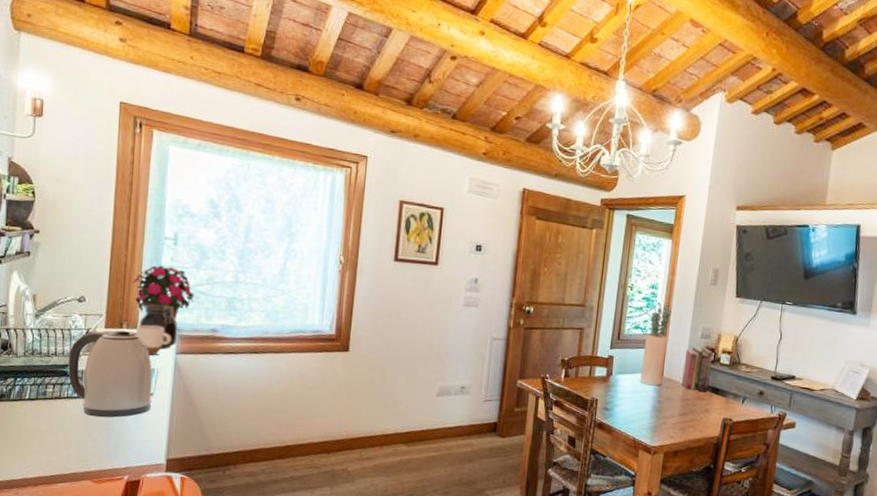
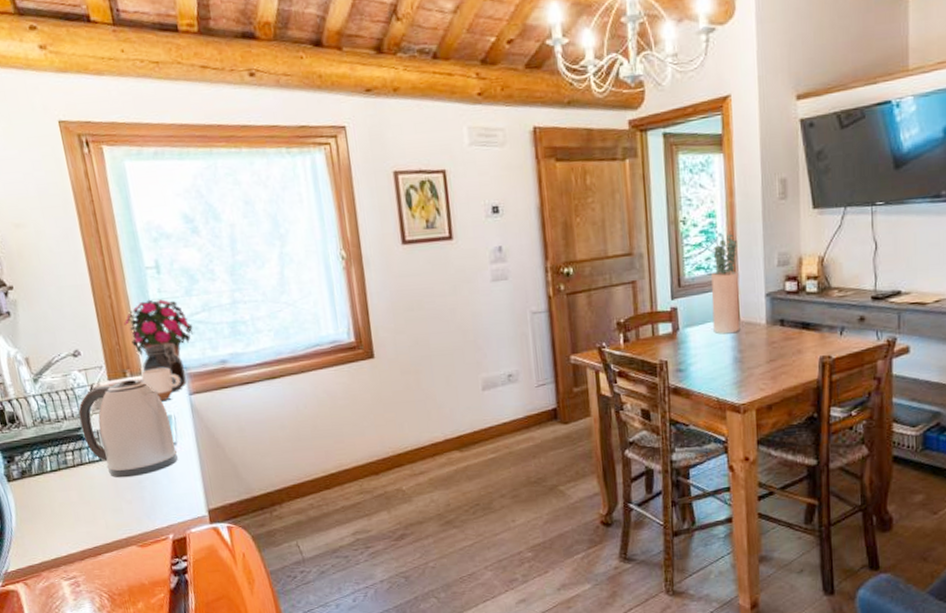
books: present [681,347,713,392] -> none [761,277,798,332]

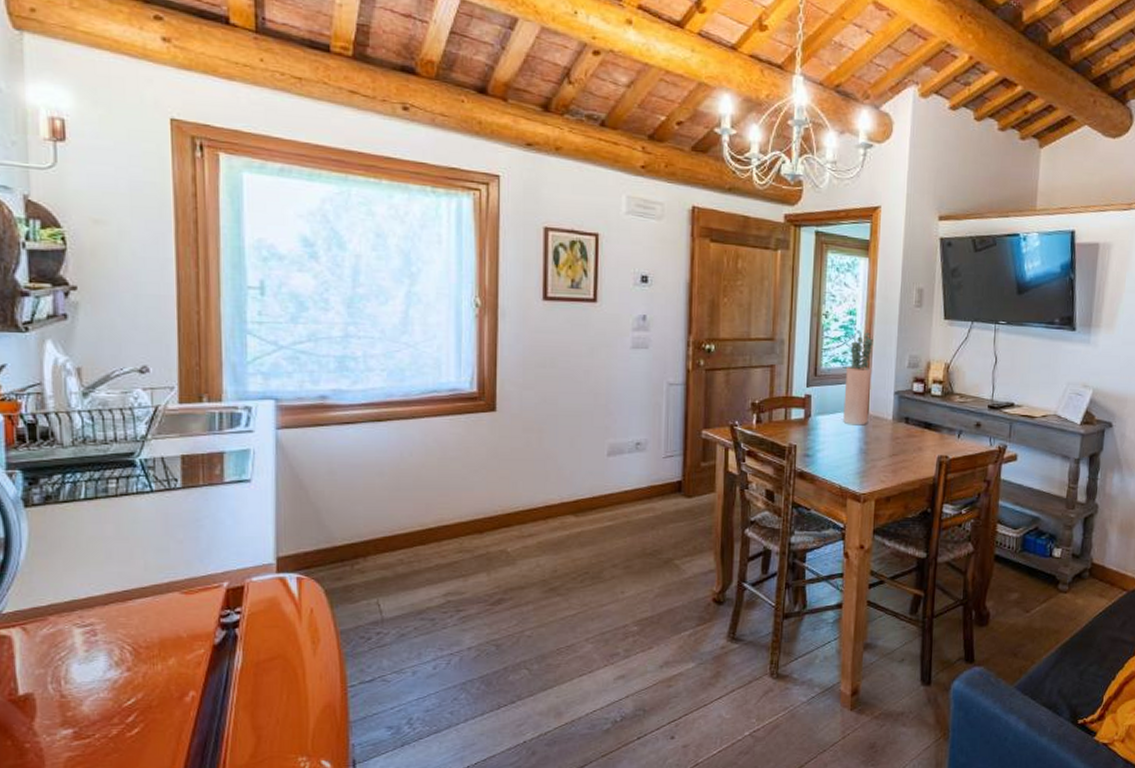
kettle: present [78,379,178,479] -> none [134,405,249,514]
potted flower: present [124,299,194,357] -> none [210,321,293,387]
mug: present [140,367,181,401] -> none [220,396,268,432]
jar: present [143,342,187,393] -> none [225,369,276,425]

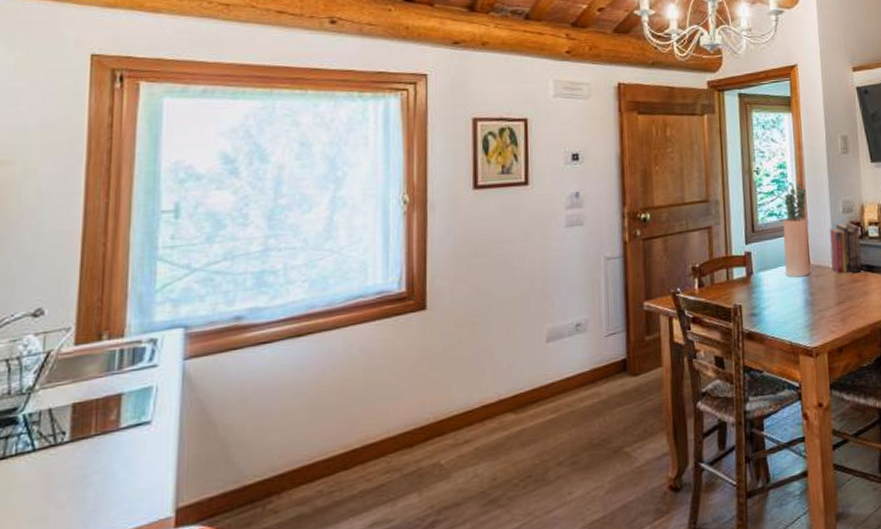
books: none [889,378,923,428] -> present [829,223,863,275]

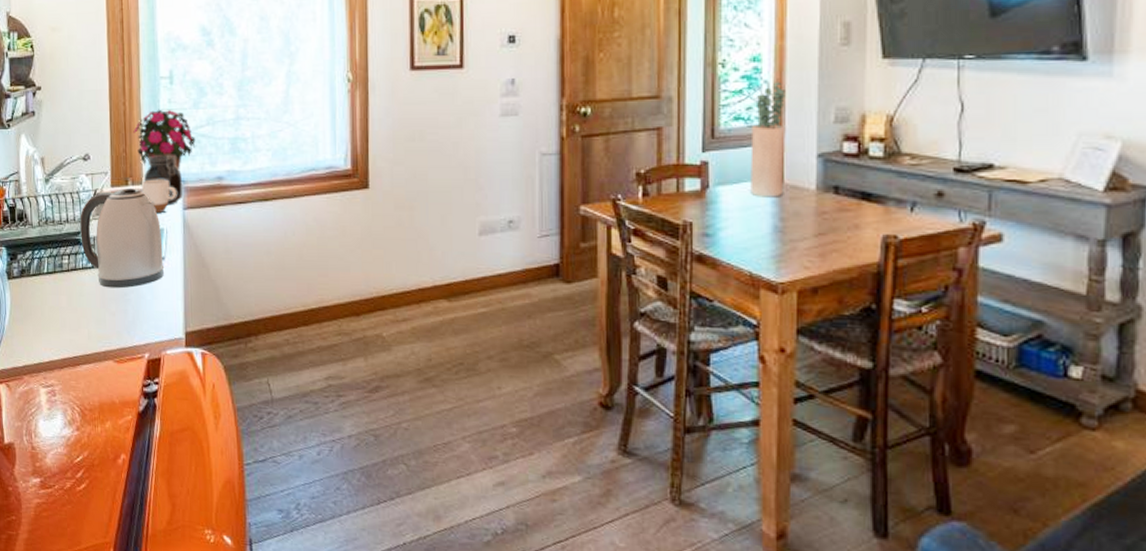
kettle: none [17,343,150,475] -> present [80,189,164,289]
potted flower: none [115,247,207,314] -> present [133,109,196,169]
mug: none [122,327,176,368] -> present [141,179,177,213]
jar: none [128,297,185,358] -> present [144,154,183,206]
books: present [829,223,863,275] -> none [811,137,856,200]

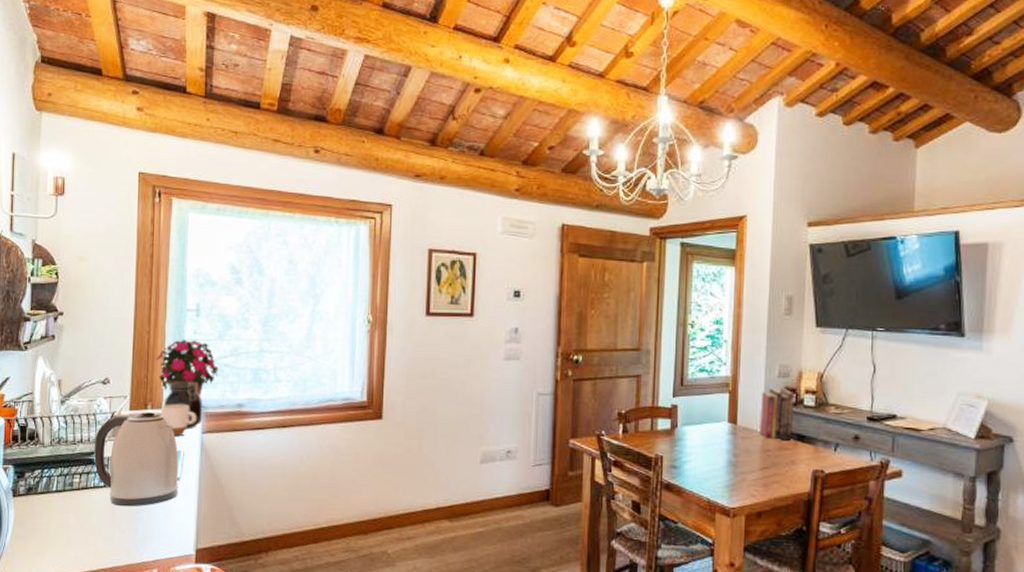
vase: present [750,78,786,199] -> none [711,339,741,438]
books: none [811,137,856,200] -> present [759,388,795,440]

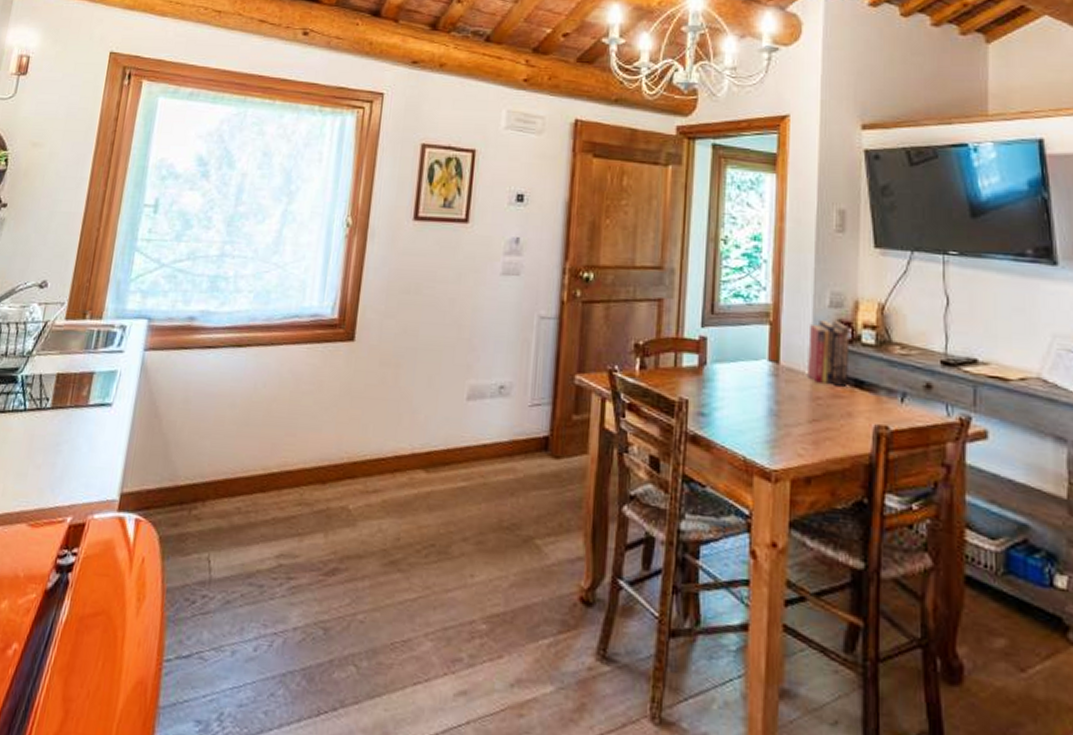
kettle: present [94,412,179,507] -> none [16,322,115,438]
potted flower: present [156,339,219,396] -> none [102,238,172,305]
mug: present [160,404,197,436] -> none [100,314,141,352]
jar: present [164,381,203,429] -> none [105,287,149,345]

